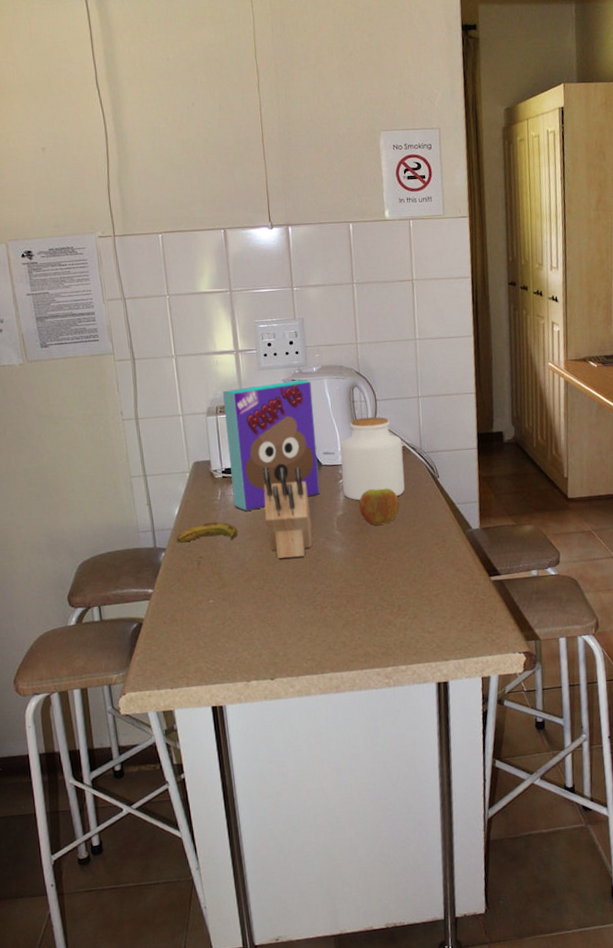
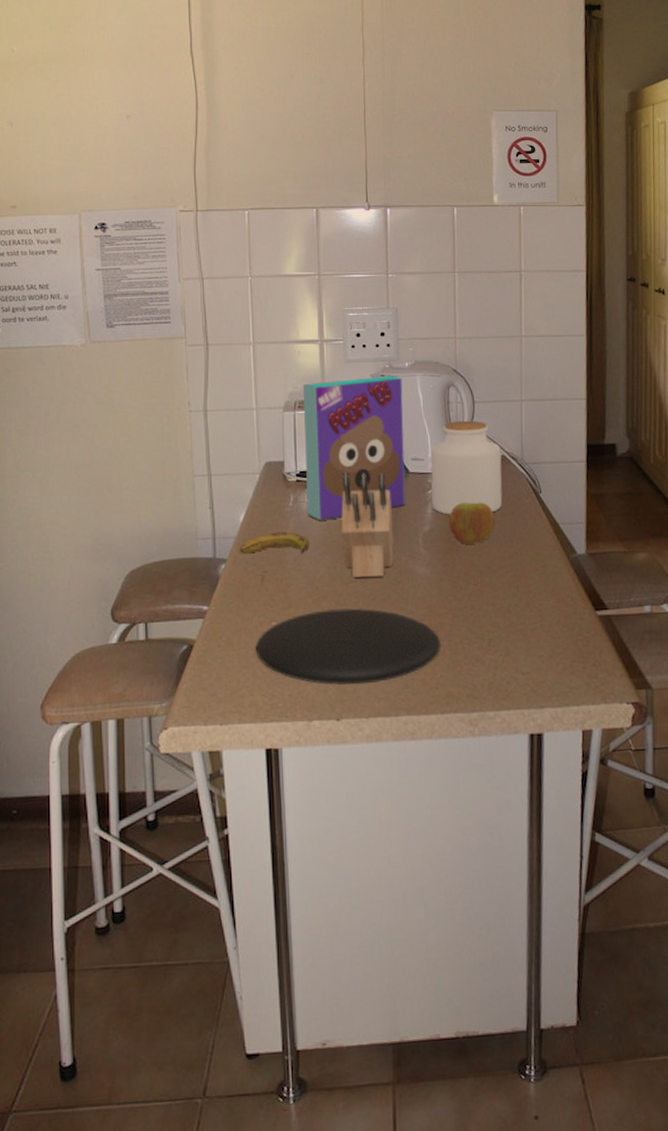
plate: none [196,584,357,651] -> present [255,608,441,686]

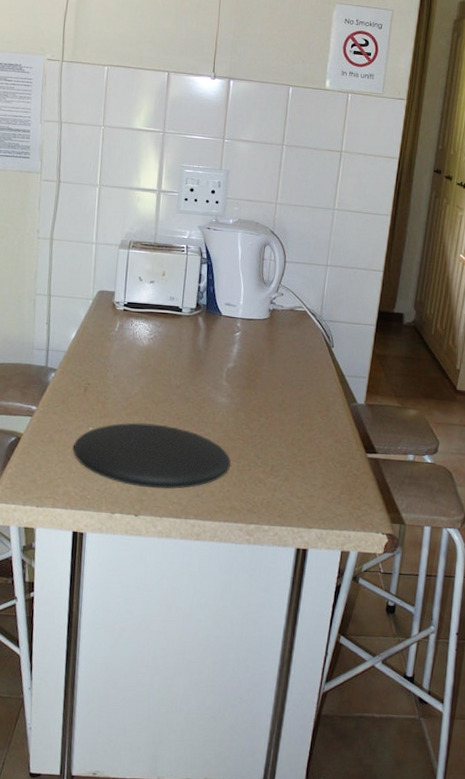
banana: present [240,531,310,554] -> none [68,351,129,373]
cereal box: present [303,376,405,521] -> none [130,227,225,347]
knife block: present [341,472,394,578] -> none [157,307,204,401]
jar: present [430,420,503,515] -> none [237,276,304,359]
apple: present [449,502,495,544] -> none [251,346,291,384]

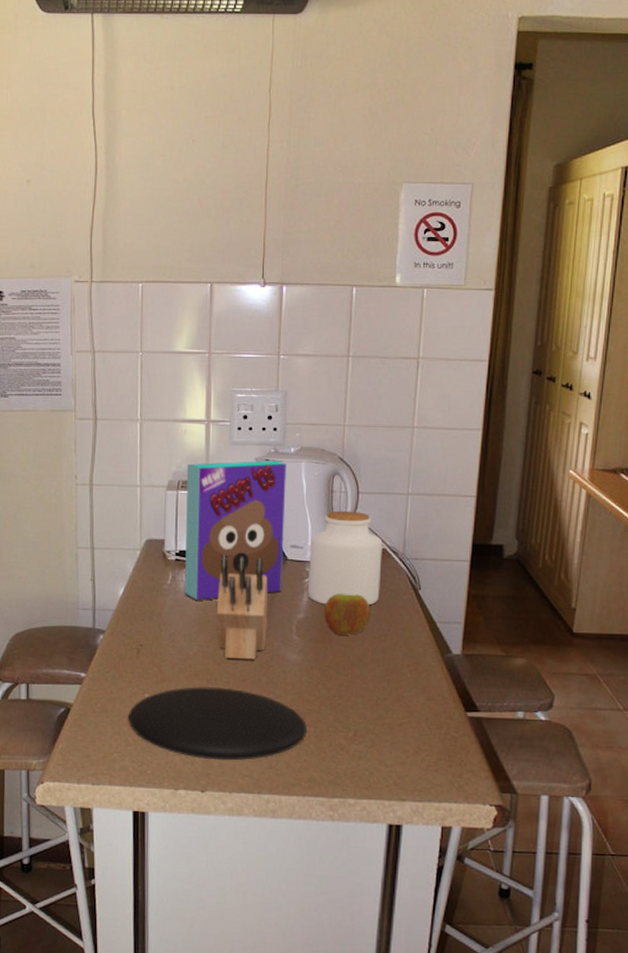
cereal box: none [130,227,225,347] -> present [185,461,287,601]
knife block: none [157,307,204,401] -> present [216,554,268,660]
jar: none [237,276,304,359] -> present [307,510,383,606]
apple: none [251,346,291,384] -> present [324,593,371,635]

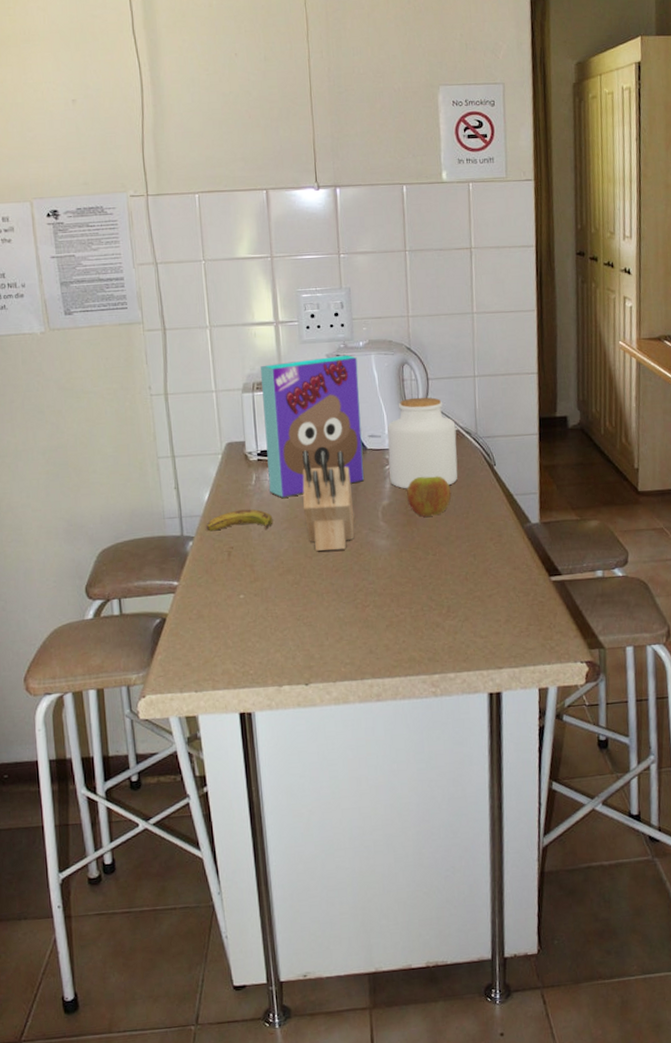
banana: none [118,608,185,631] -> present [206,509,273,531]
plate: present [128,686,307,761] -> none [225,579,402,653]

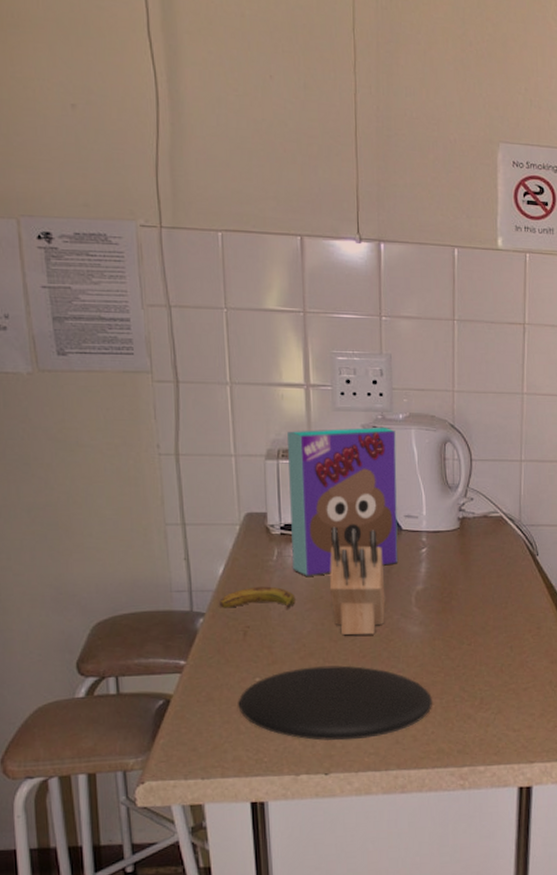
plate: none [225,579,402,653] -> present [238,665,432,741]
jar: present [387,397,458,489] -> none [425,478,499,575]
apple: present [407,476,452,517] -> none [443,562,491,605]

